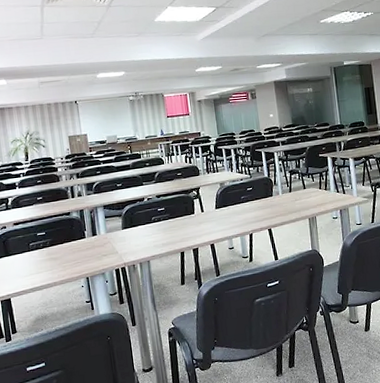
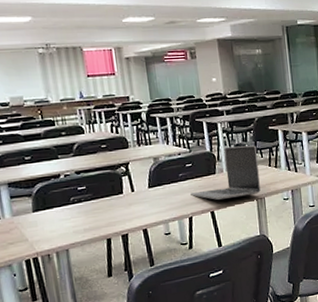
laptop: none [251,171,312,220] -> present [190,145,261,201]

